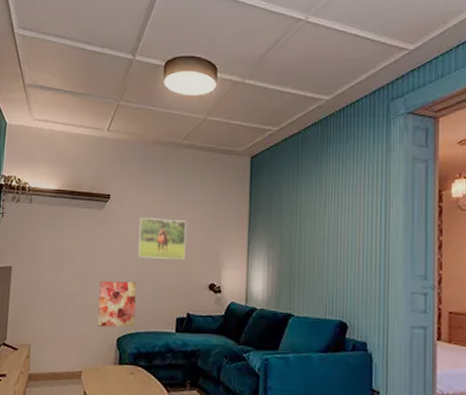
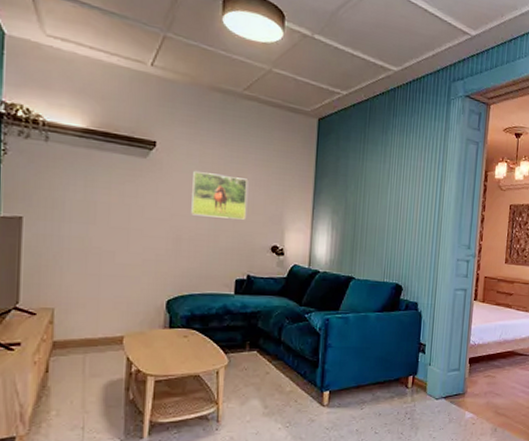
wall art: present [97,280,137,328] -> none [142,238,190,290]

